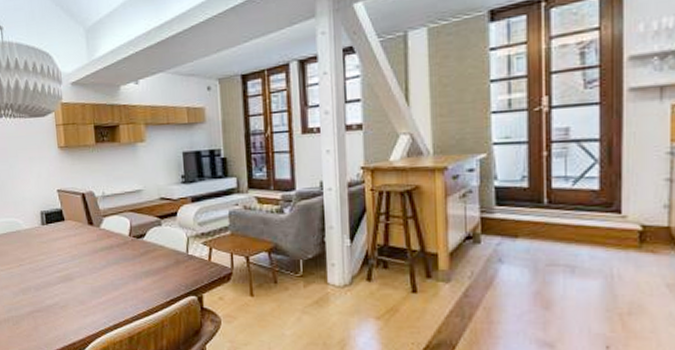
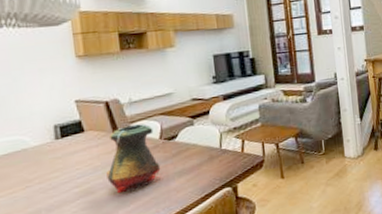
vase: none [82,219,129,284] -> present [106,123,161,194]

